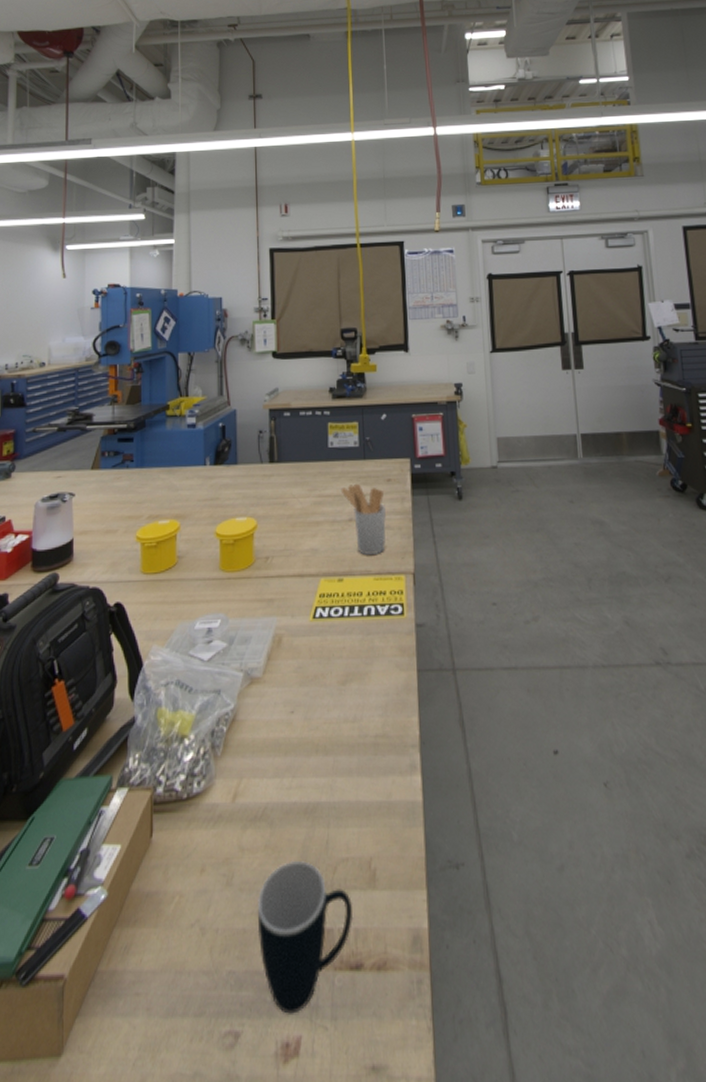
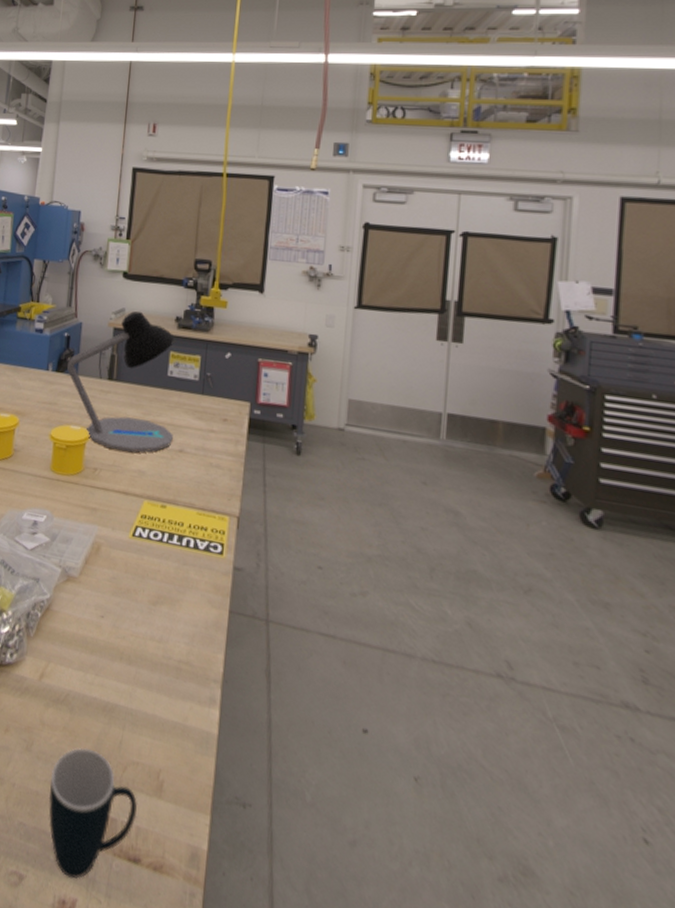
desk lamp: none [226,388,341,532] -> present [67,311,176,453]
utensil holder: present [340,483,386,555] -> none [174,416,218,490]

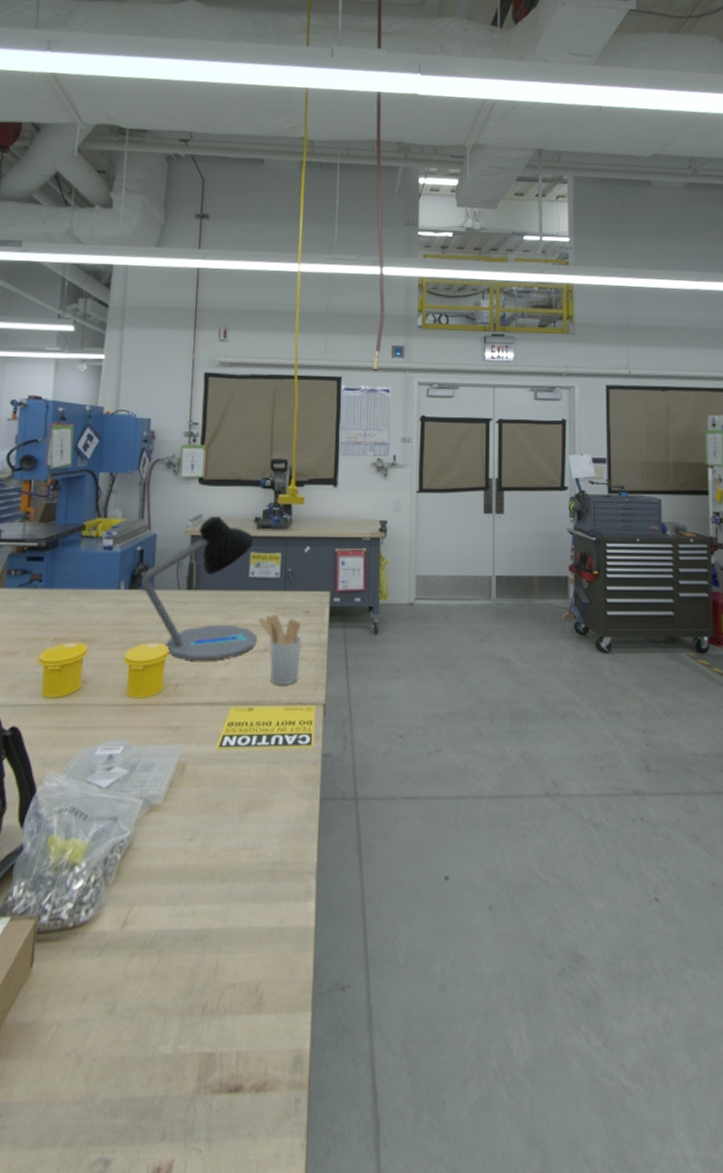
mug: present [48,747,138,879] -> none [137,986,237,1139]
utensil holder: none [174,416,218,490] -> present [258,614,302,685]

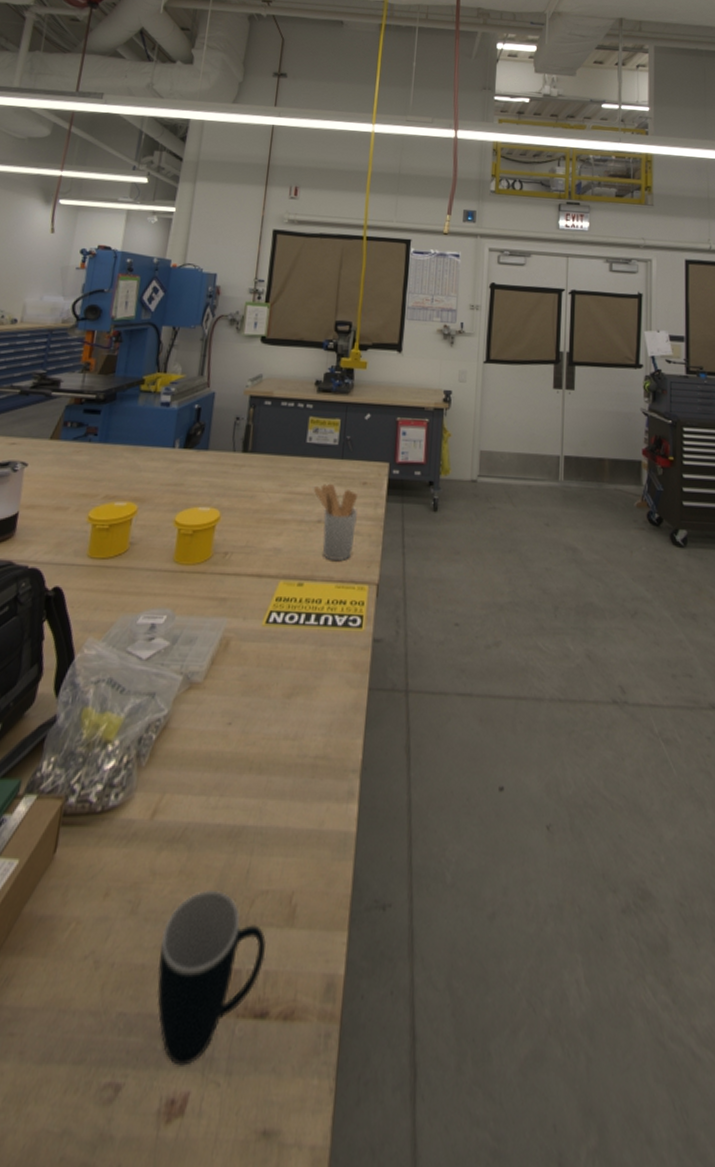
mug: none [137,986,237,1139] -> present [157,889,267,1066]
desk lamp: present [142,515,257,660] -> none [196,376,315,529]

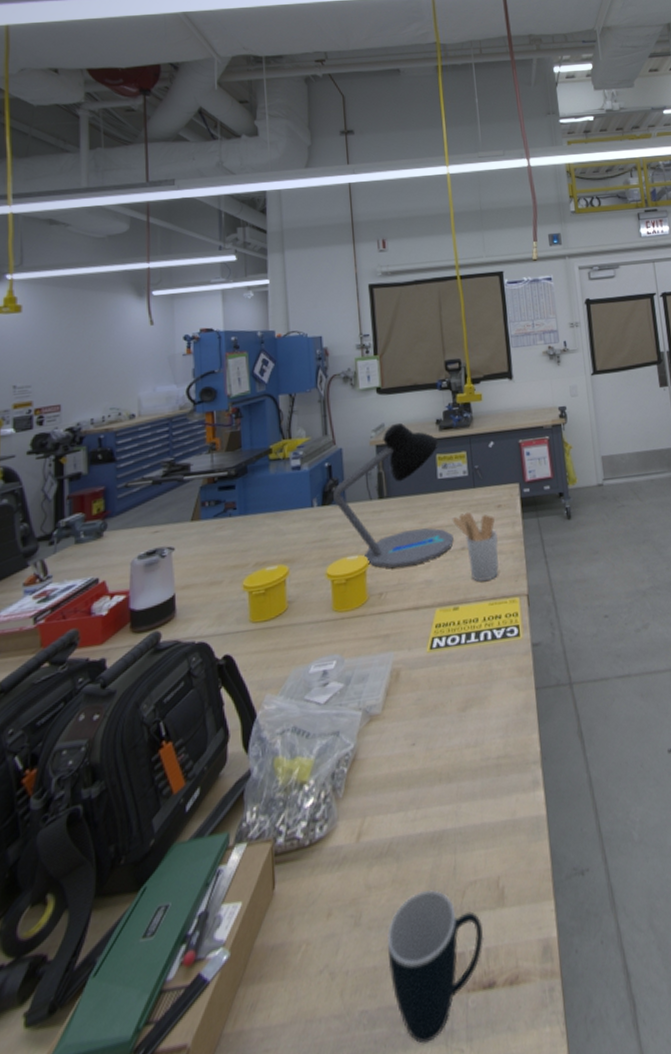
desk lamp: none [196,376,315,529] -> present [333,422,454,568]

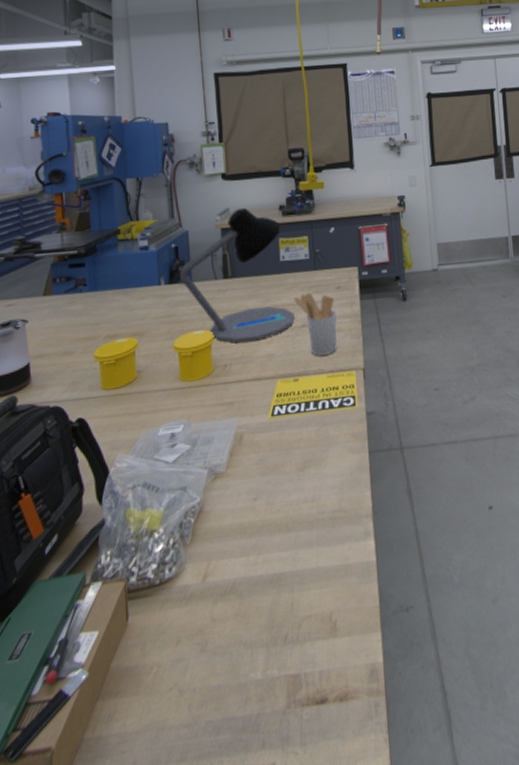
mug: present [387,890,484,1044] -> none [231,622,318,748]

